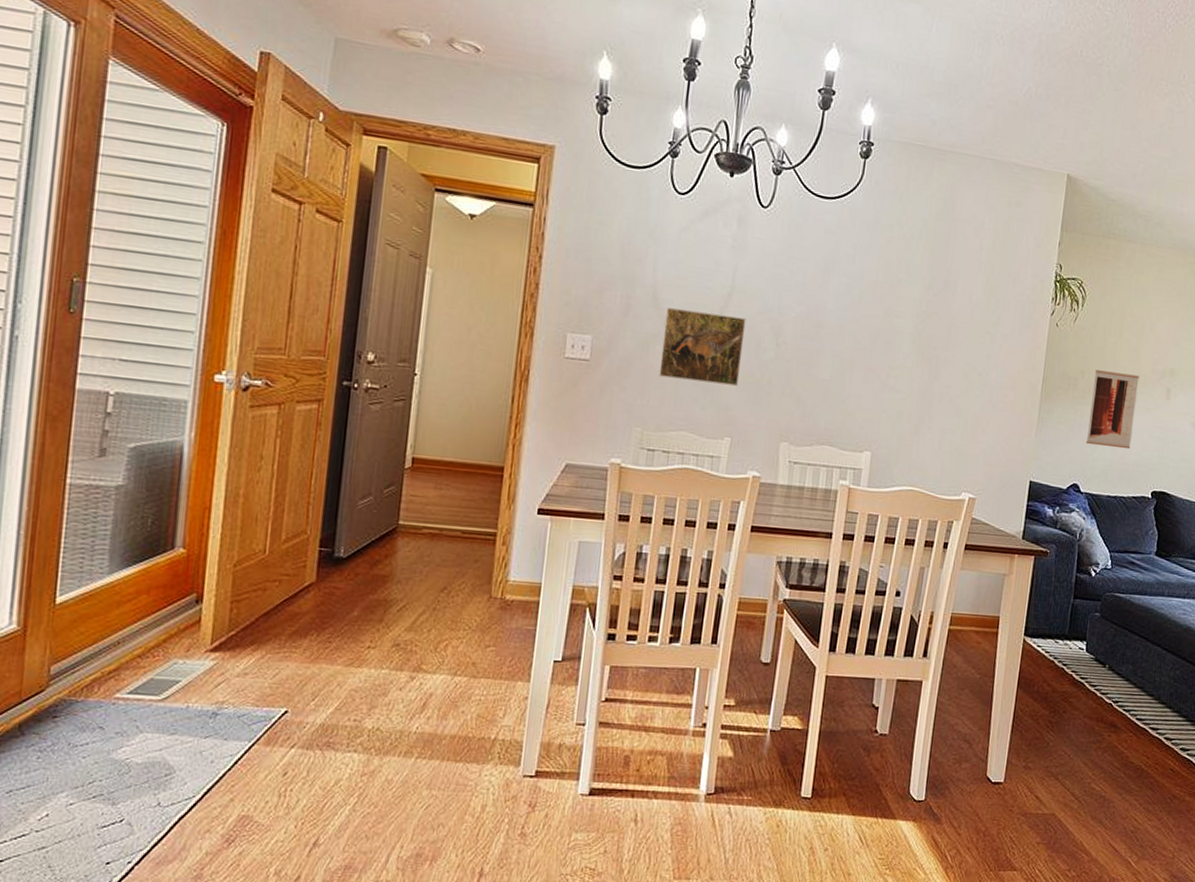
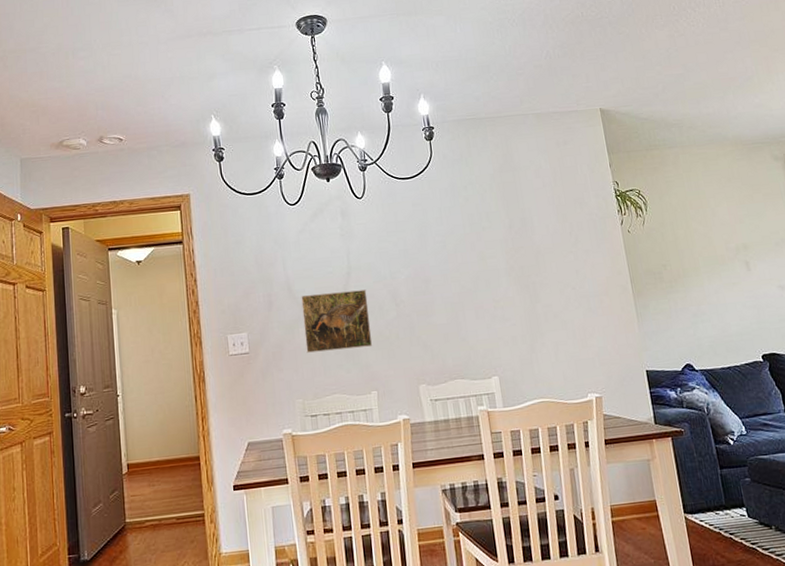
wall art: present [1085,370,1140,450] -> none [675,256,729,327]

